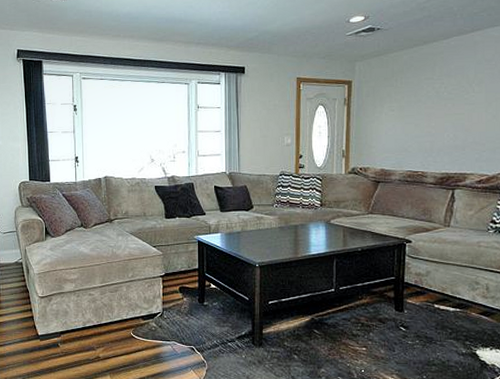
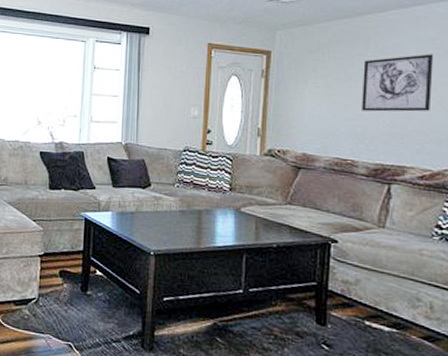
wall art: none [429,74,490,128] -> present [362,54,434,112]

